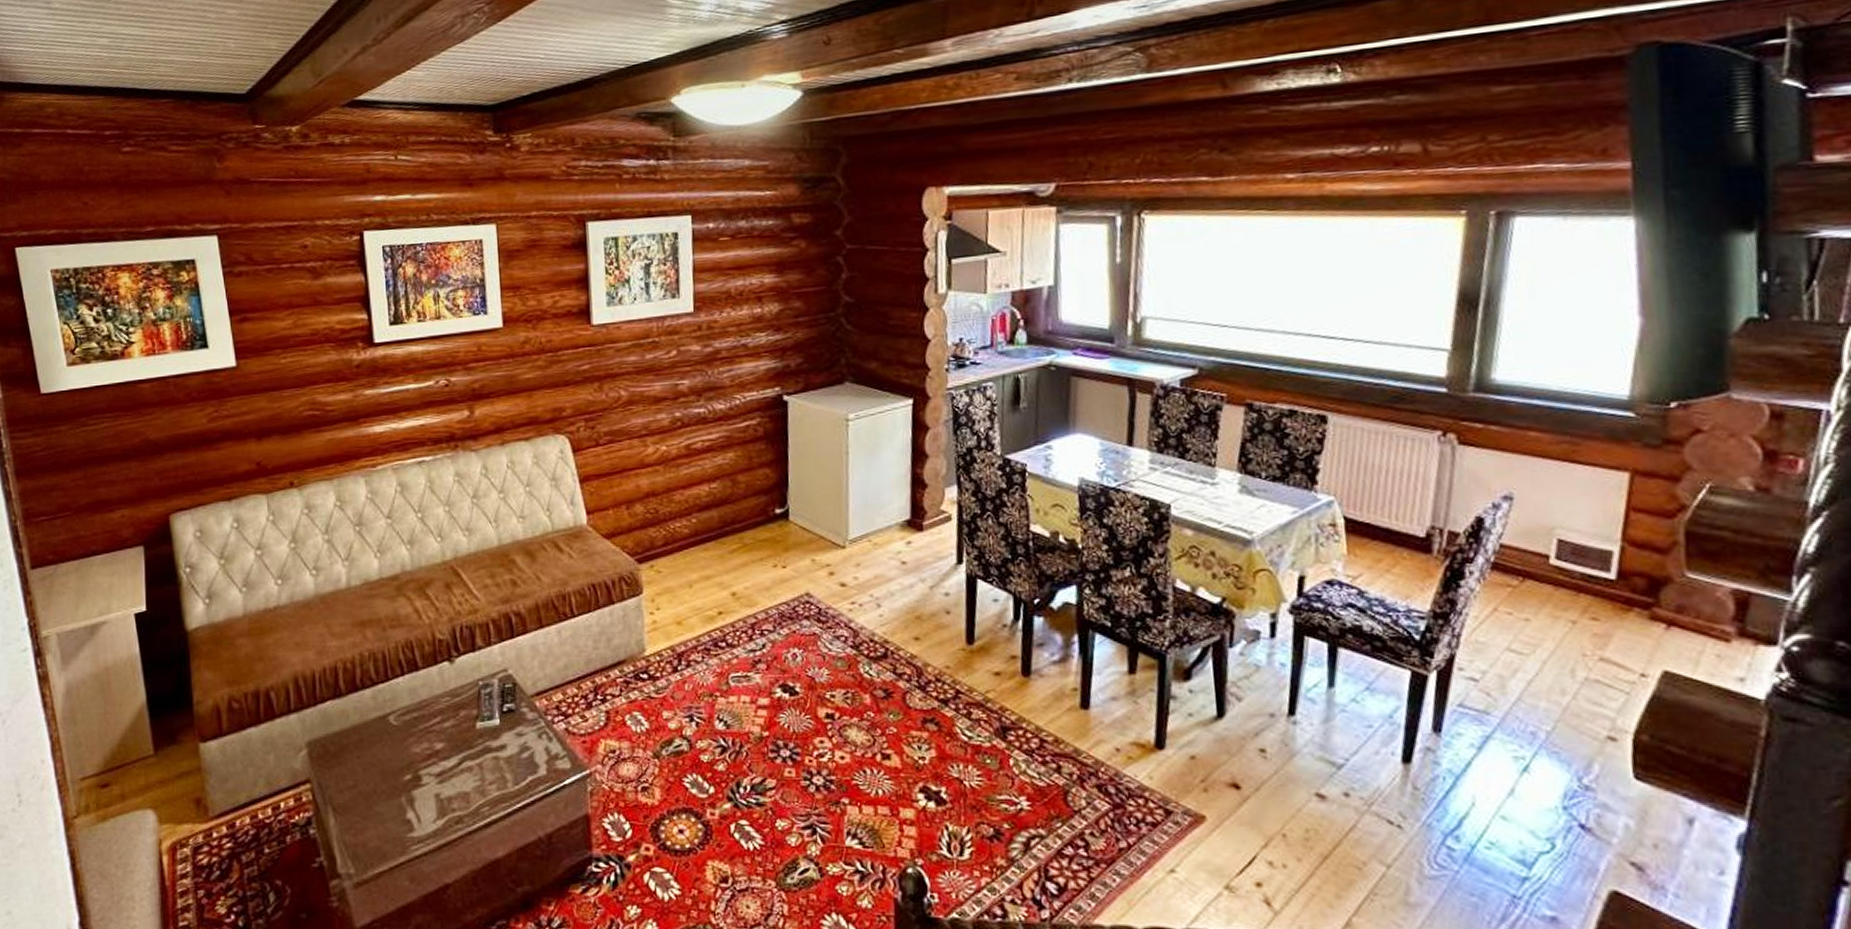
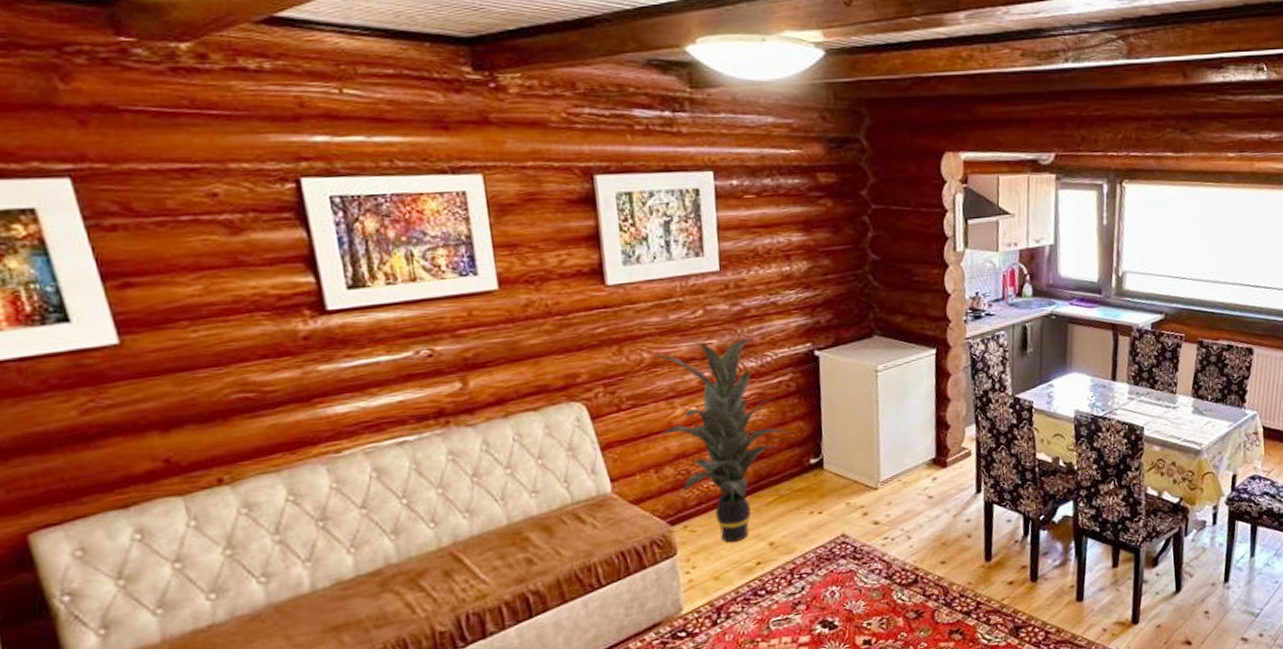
indoor plant: none [629,380,759,588] -> present [653,338,793,543]

